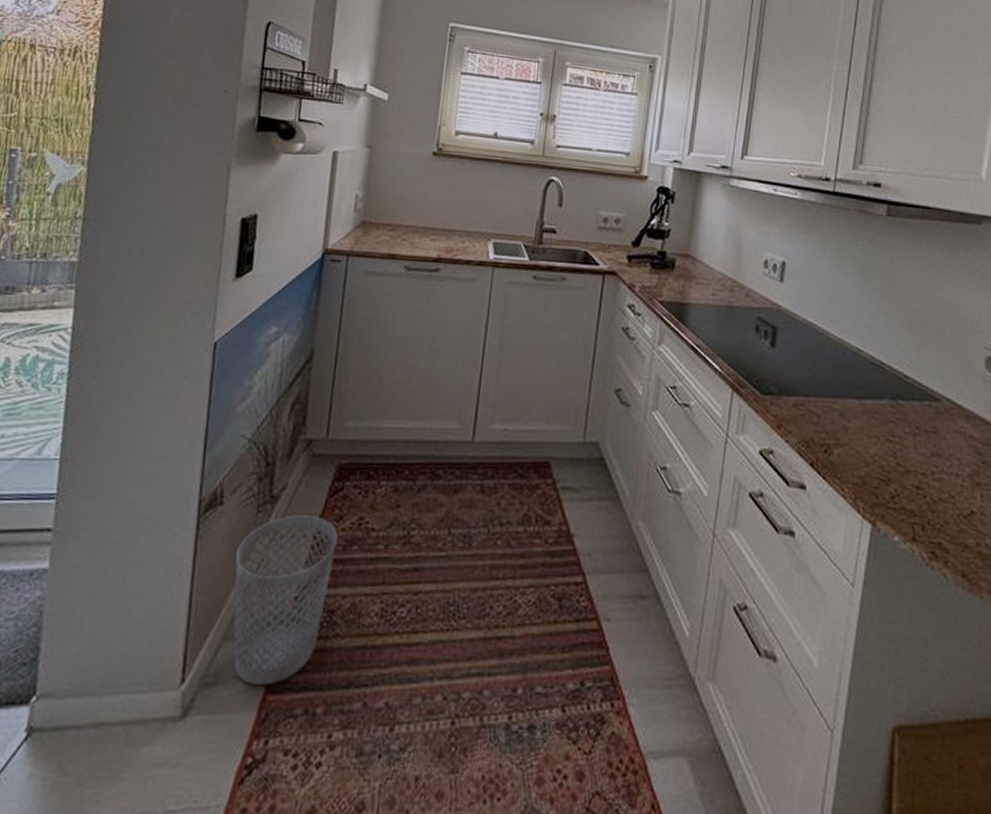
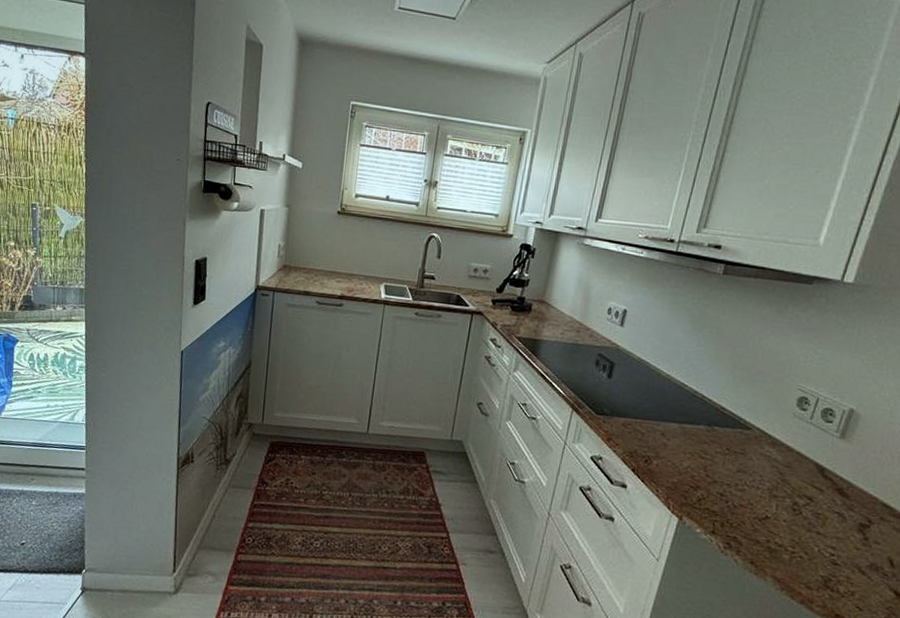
wastebasket: present [233,515,338,685] -> none [203,473,272,580]

